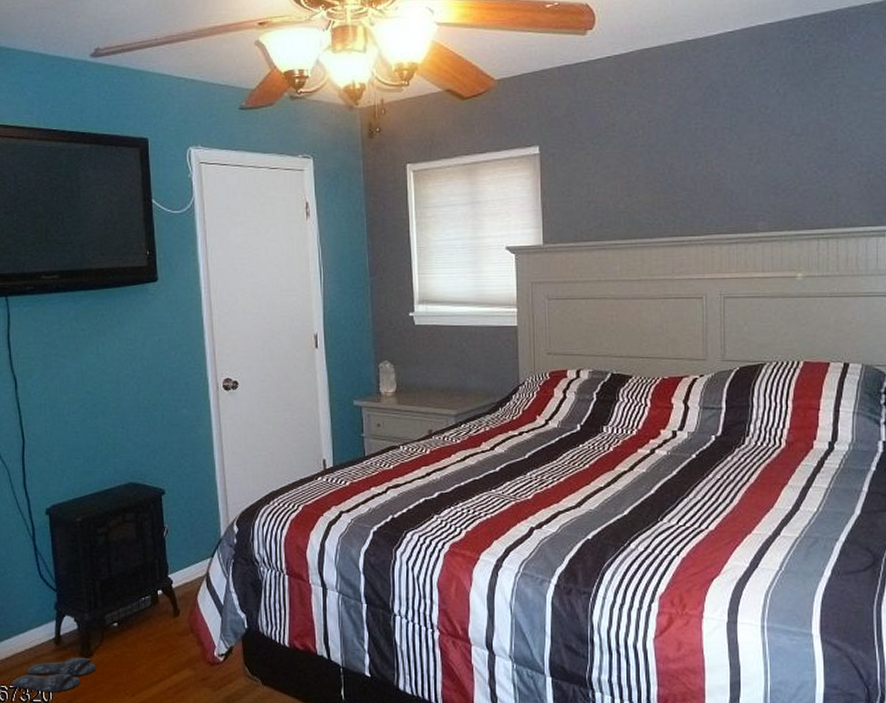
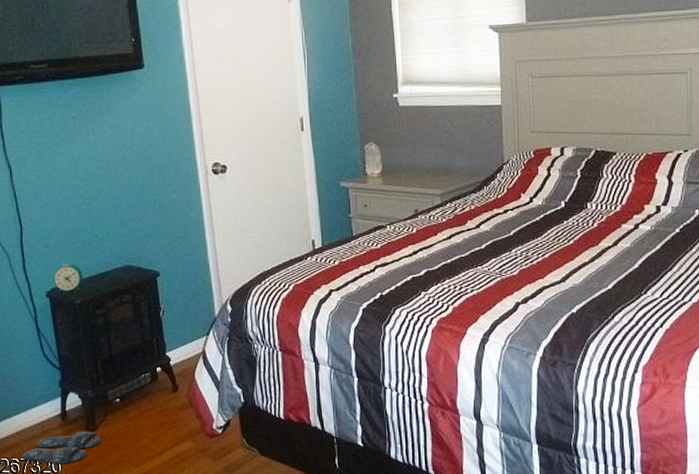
alarm clock: none [54,478,85,510] -> present [53,262,83,293]

